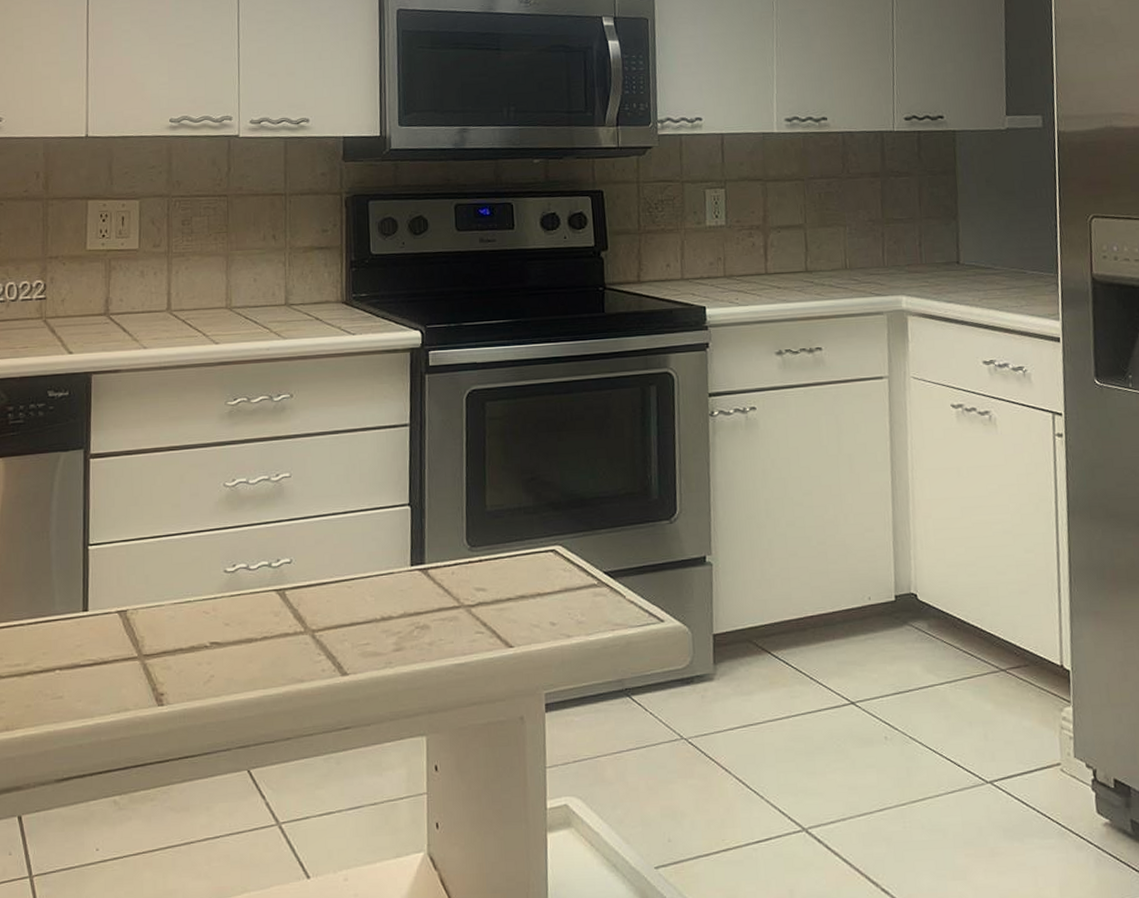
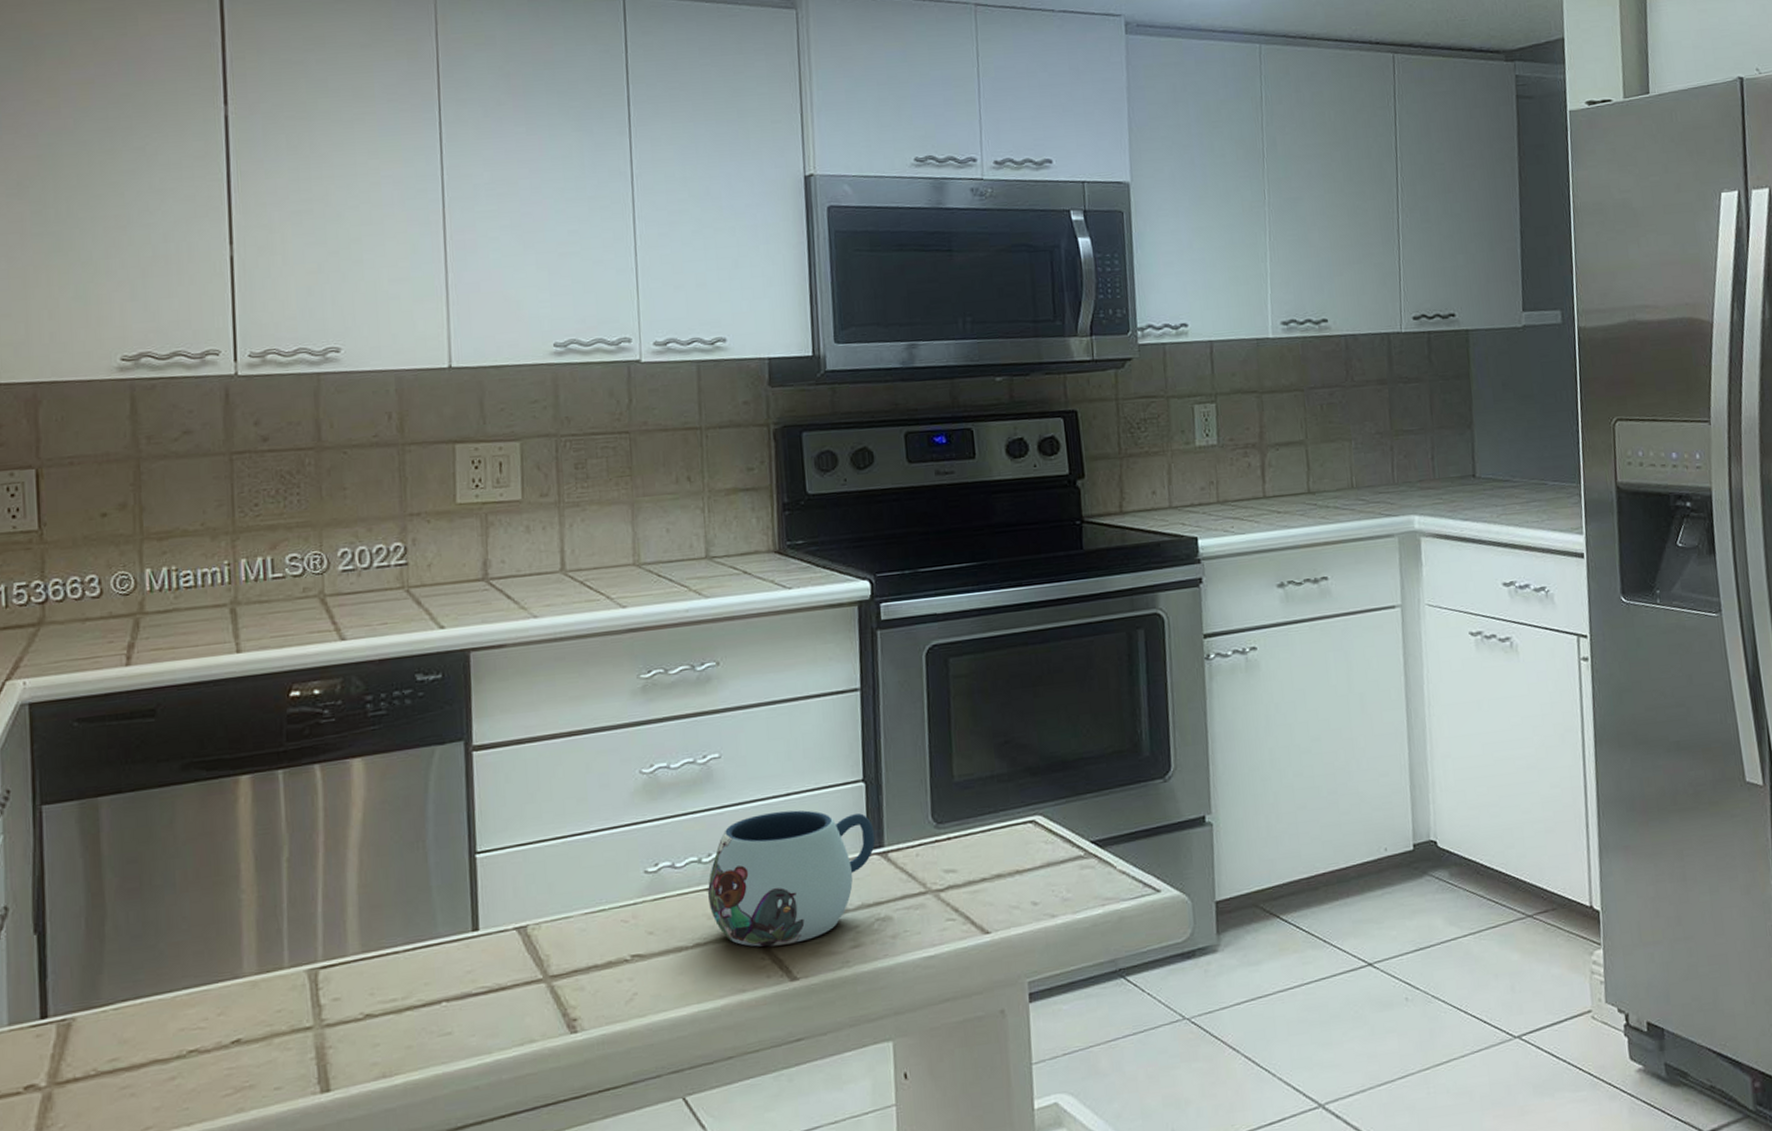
mug: none [275,526,417,644] -> present [707,810,875,947]

